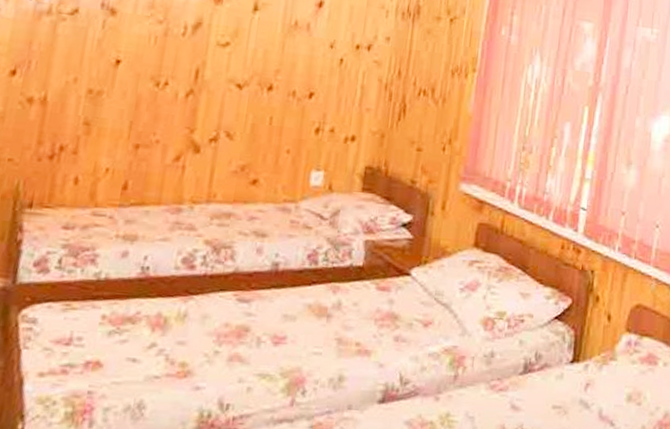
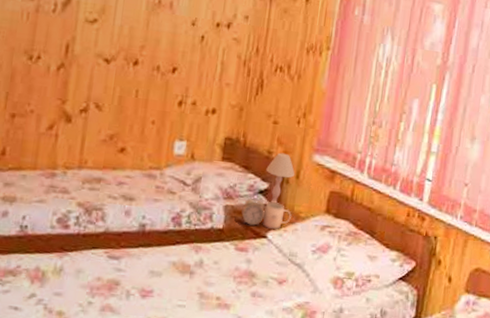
alarm clock: none [383,229,409,263] -> present [241,195,265,226]
mug: none [405,236,437,266] -> present [262,202,292,229]
table lamp: none [406,182,441,252] -> present [263,152,295,217]

